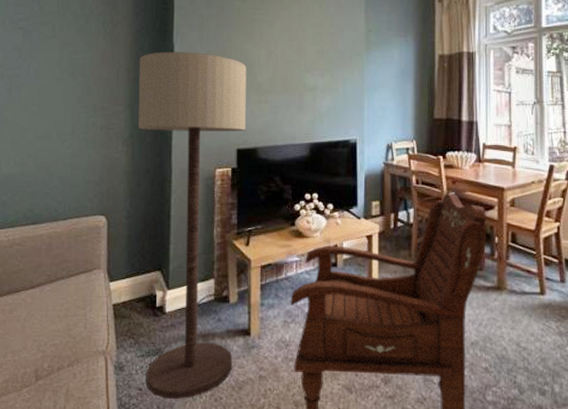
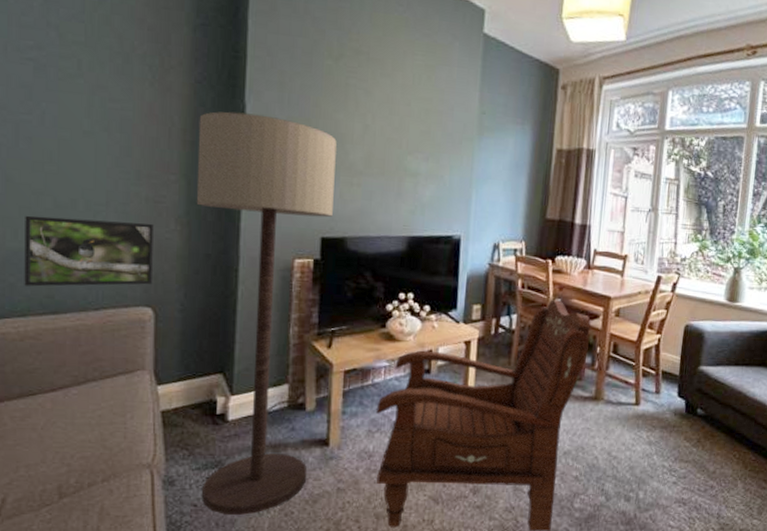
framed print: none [13,146,107,203] -> present [24,215,155,287]

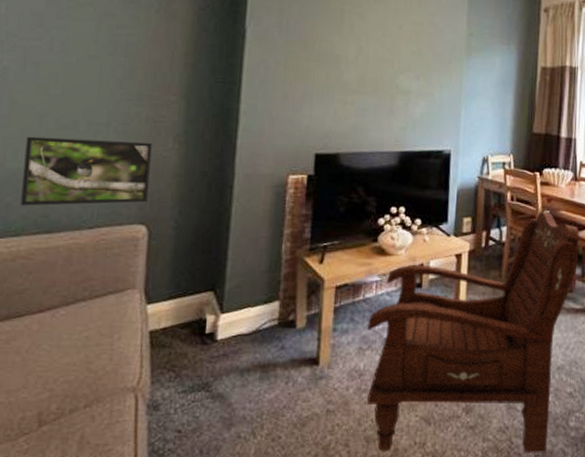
floor lamp: present [196,111,337,515] -> none [187,35,332,441]

